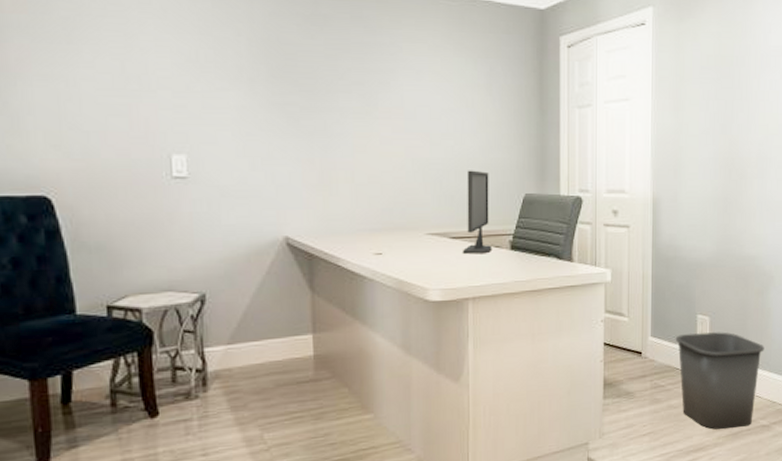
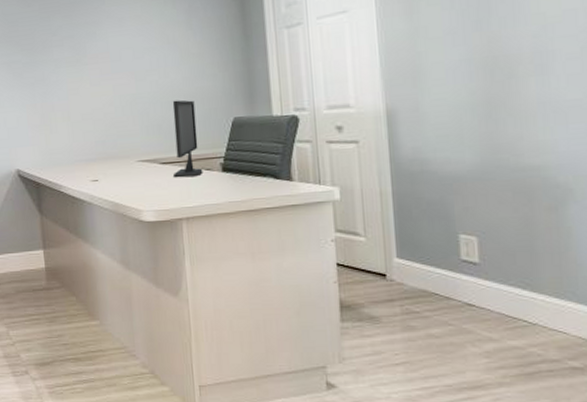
waste bin: present [675,332,765,430] -> none [430,254,567,366]

